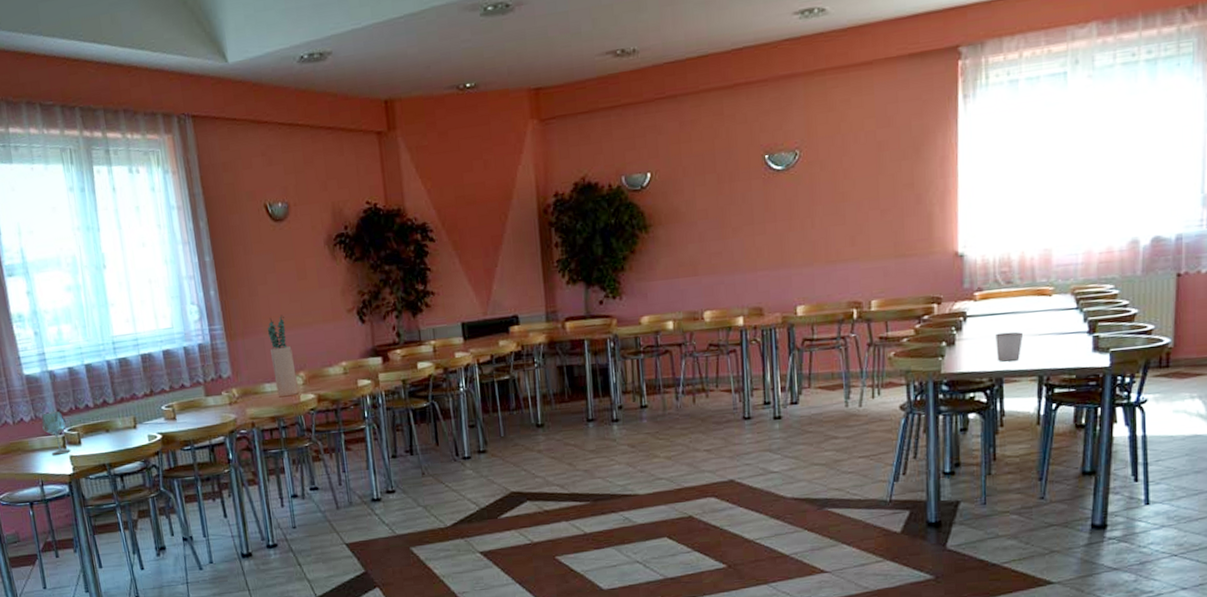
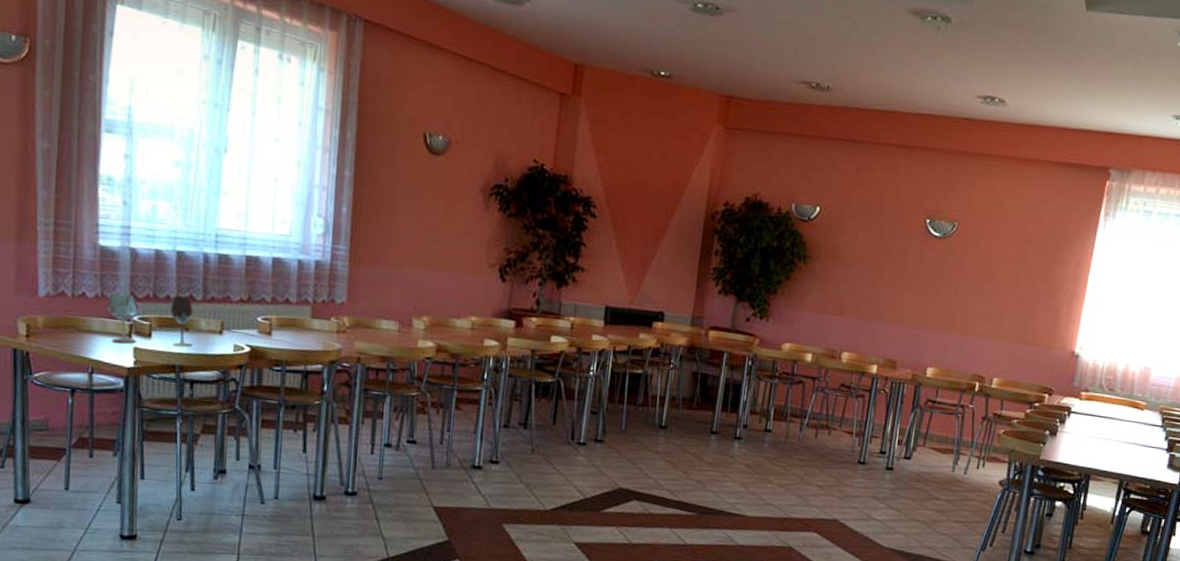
wine glass: none [90,401,116,448] -> present [170,295,194,348]
vase: present [268,314,299,398] -> none [393,251,420,340]
dixie cup: present [996,331,1024,362] -> none [1088,433,1115,462]

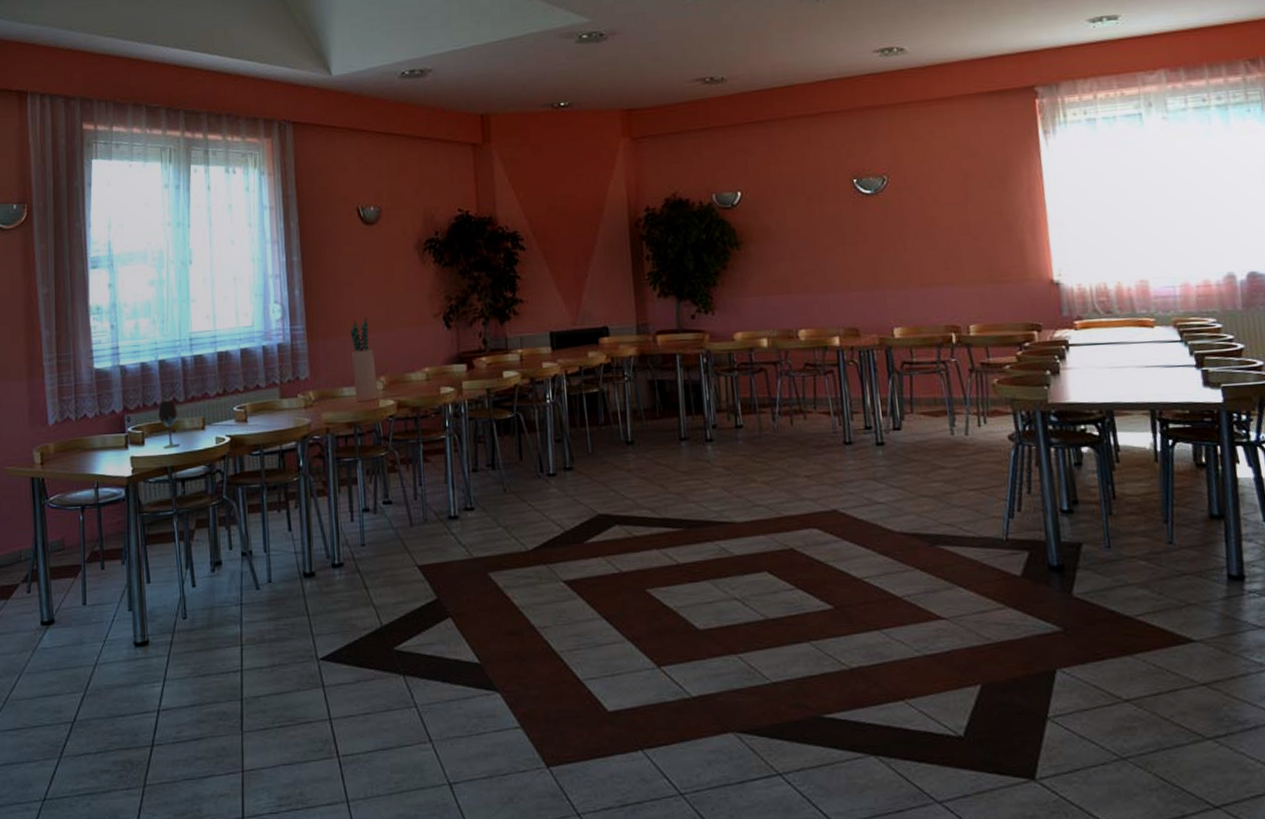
wine glass: present [107,293,139,344] -> none [105,408,132,455]
vase: none [393,251,420,340] -> present [351,317,378,403]

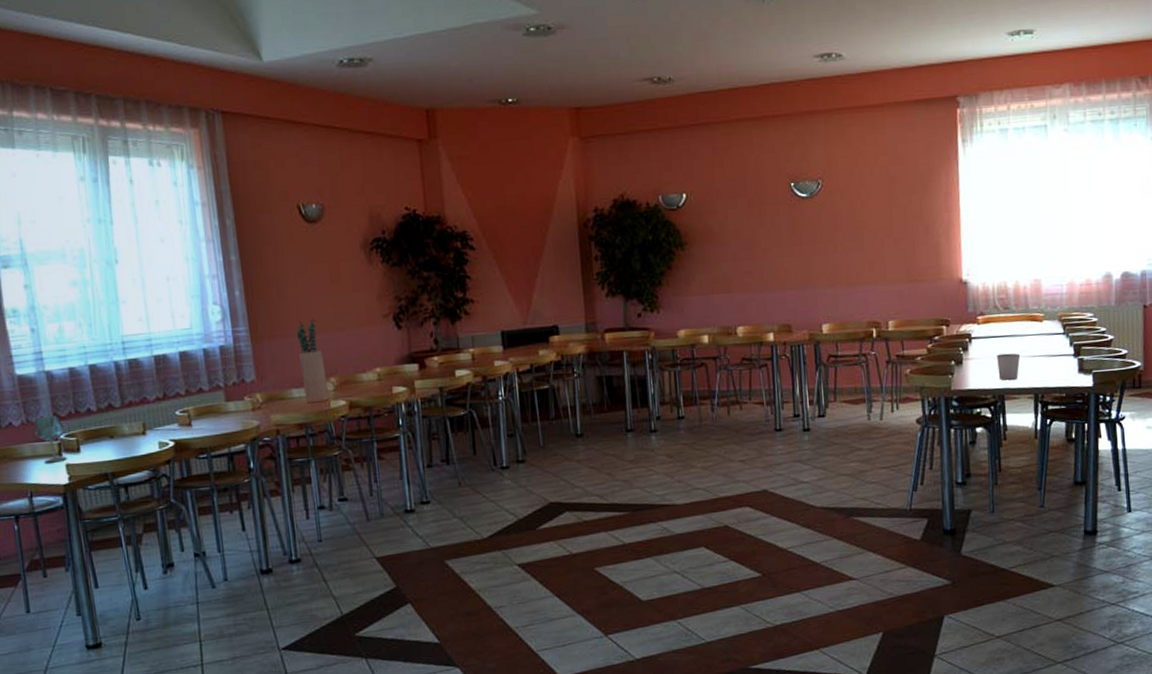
wine glass: none [105,408,132,455] -> present [34,415,67,464]
wine glass: present [158,400,181,449] -> none [92,405,121,456]
dixie cup: none [1101,362,1130,393] -> present [997,353,1021,380]

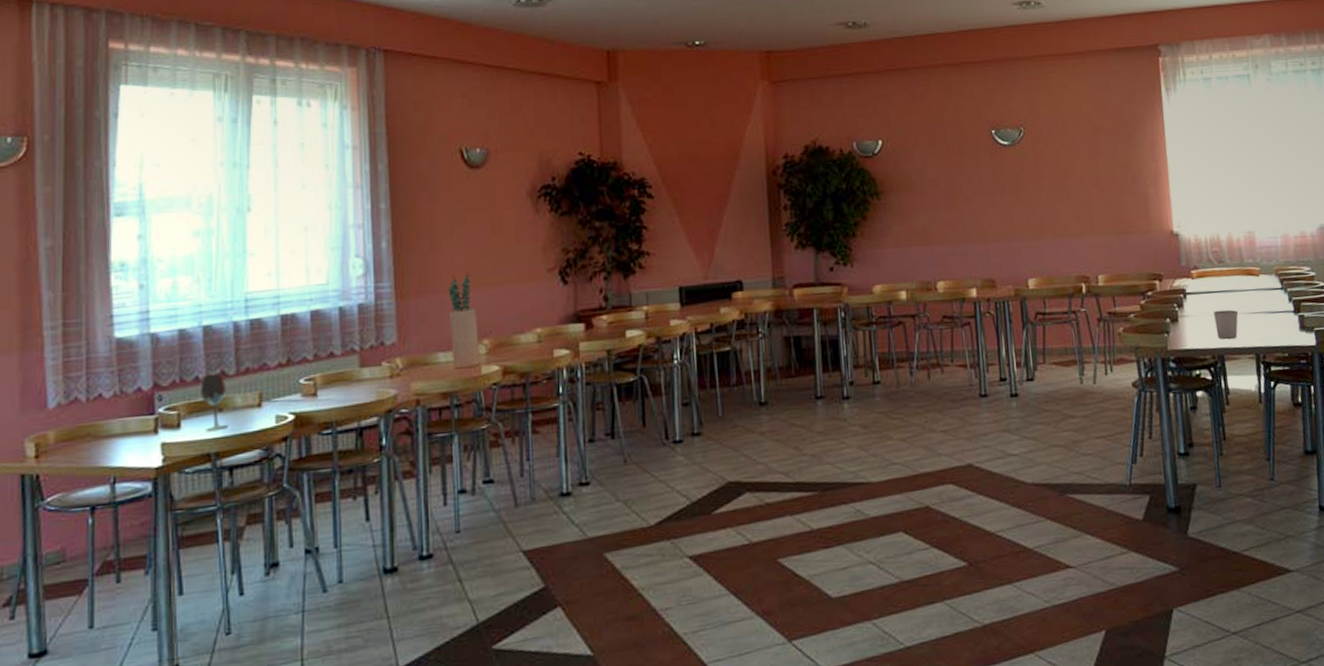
wine glass: present [34,415,67,464] -> none [128,385,164,443]
wine glass: none [92,405,121,456] -> present [201,372,229,432]

